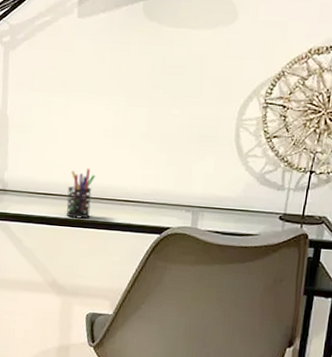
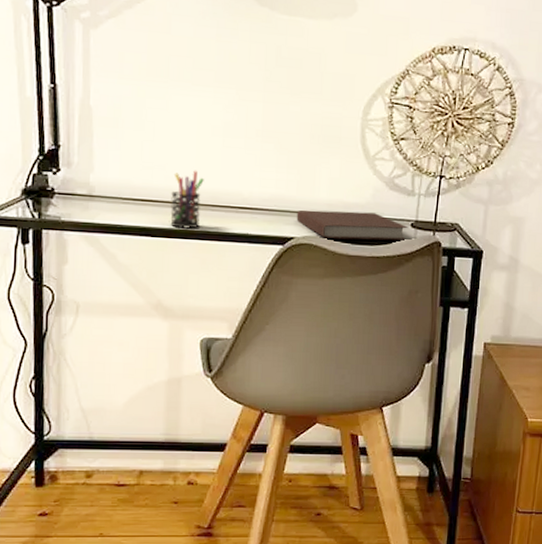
notebook: none [173,203,277,232] -> present [296,209,409,241]

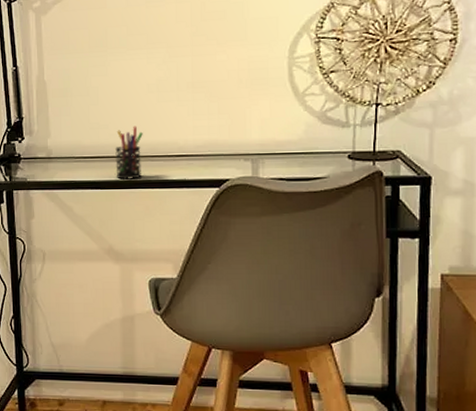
notebook: present [296,209,409,241] -> none [230,148,346,178]

